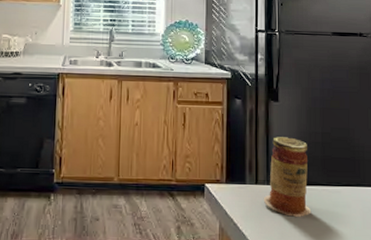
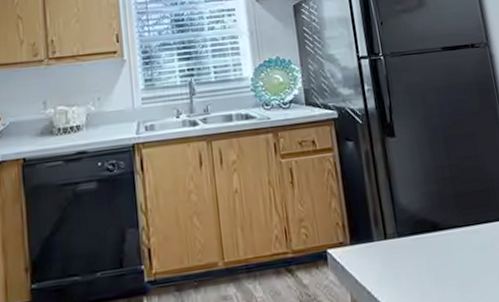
canister: present [263,137,312,217] -> none [395,176,453,271]

